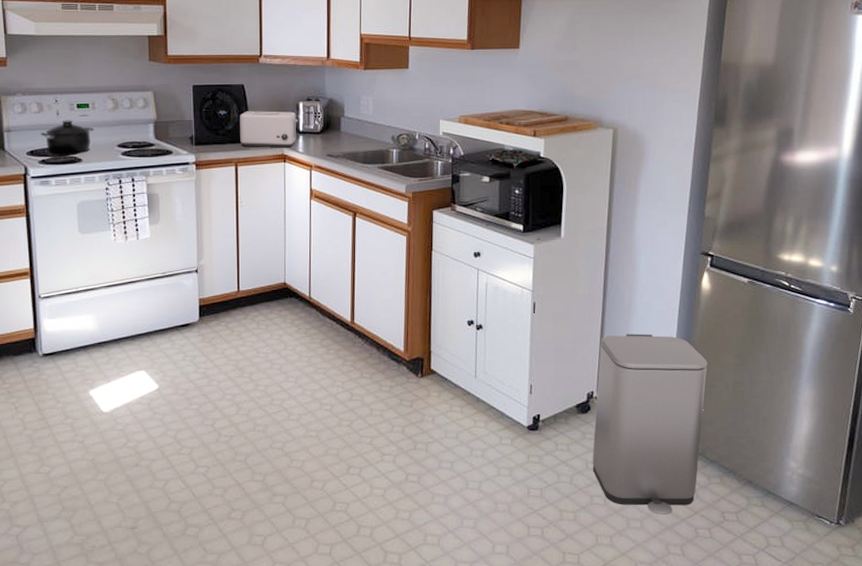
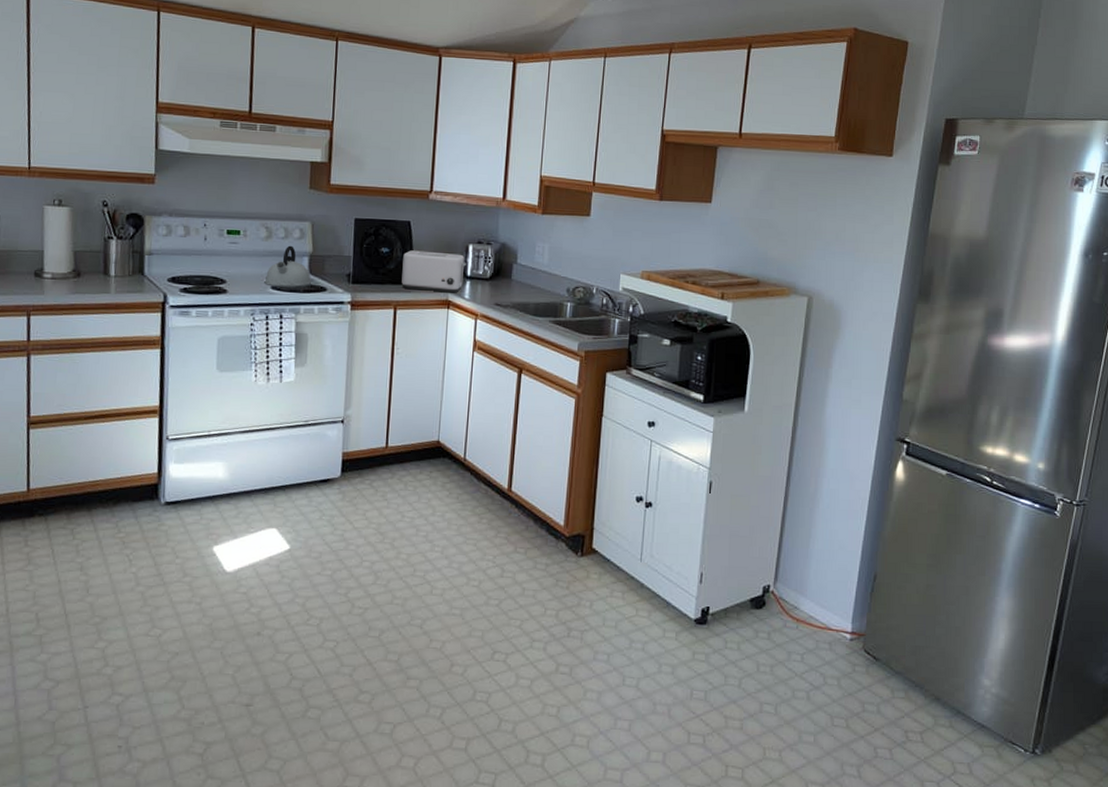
saucepan: present [41,120,94,155] -> none [185,246,243,285]
kettle: none [115,114,159,154] -> present [264,245,312,289]
pedal bin: present [592,333,707,515] -> none [764,523,897,729]

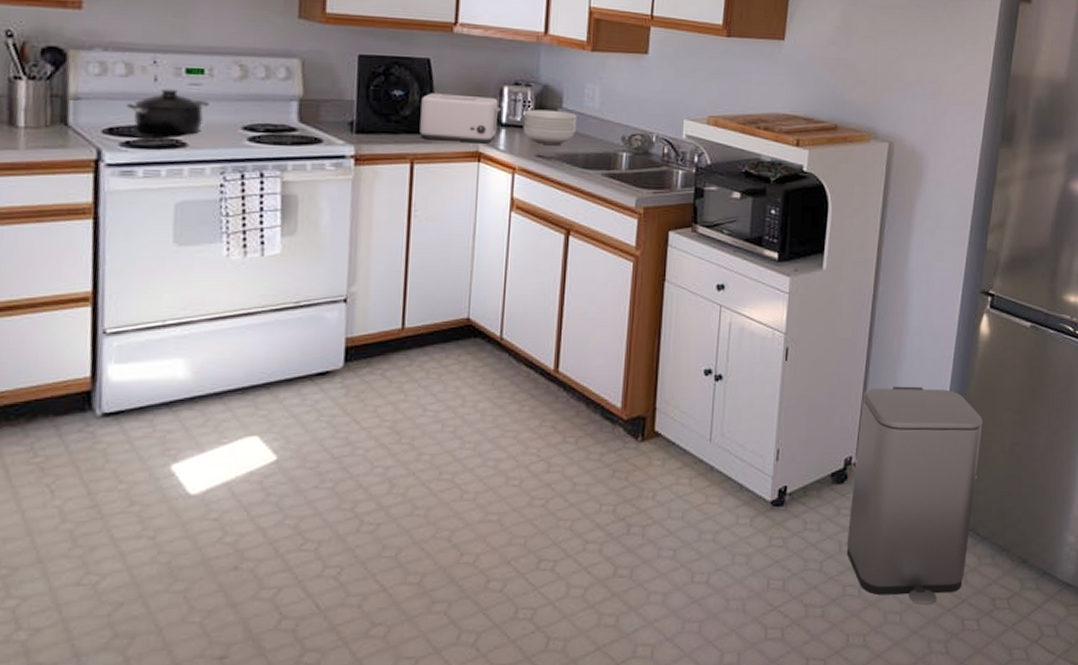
saucepan: none [185,246,243,285] -> present [126,88,209,137]
kettle: present [264,245,312,289] -> none [238,87,303,141]
bowl: none [484,264,529,295] -> present [523,109,577,145]
pedal bin: none [764,523,897,729] -> present [846,386,983,605]

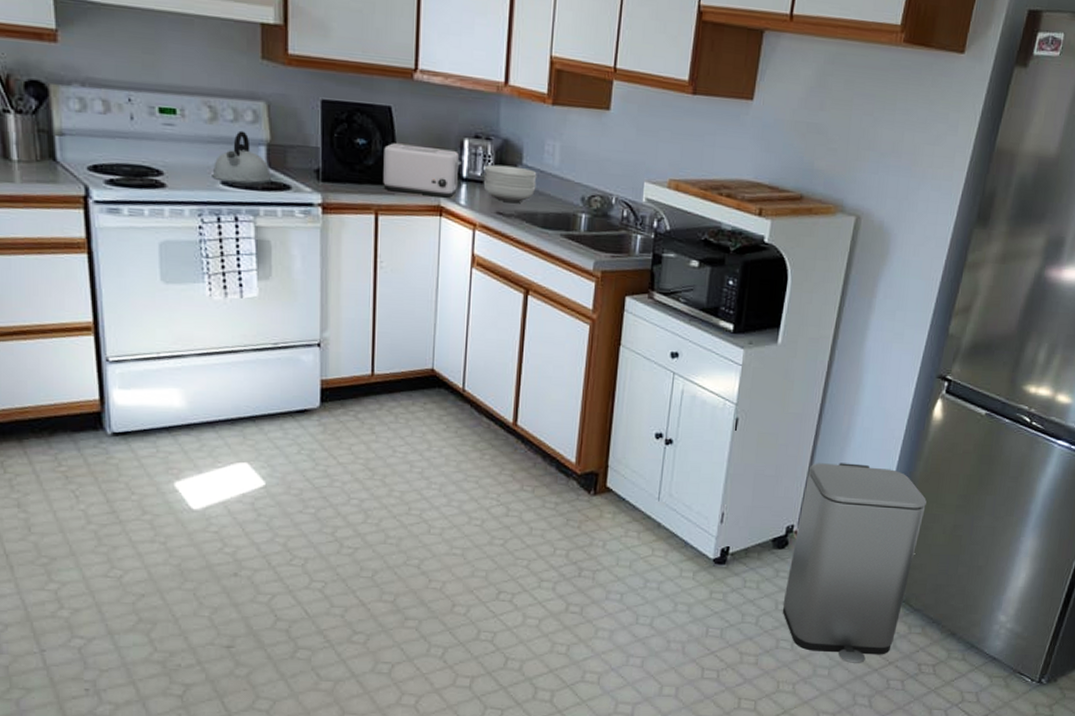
saucepan: present [126,88,209,137] -> none [107,127,183,177]
kettle: none [238,87,303,141] -> present [212,130,272,185]

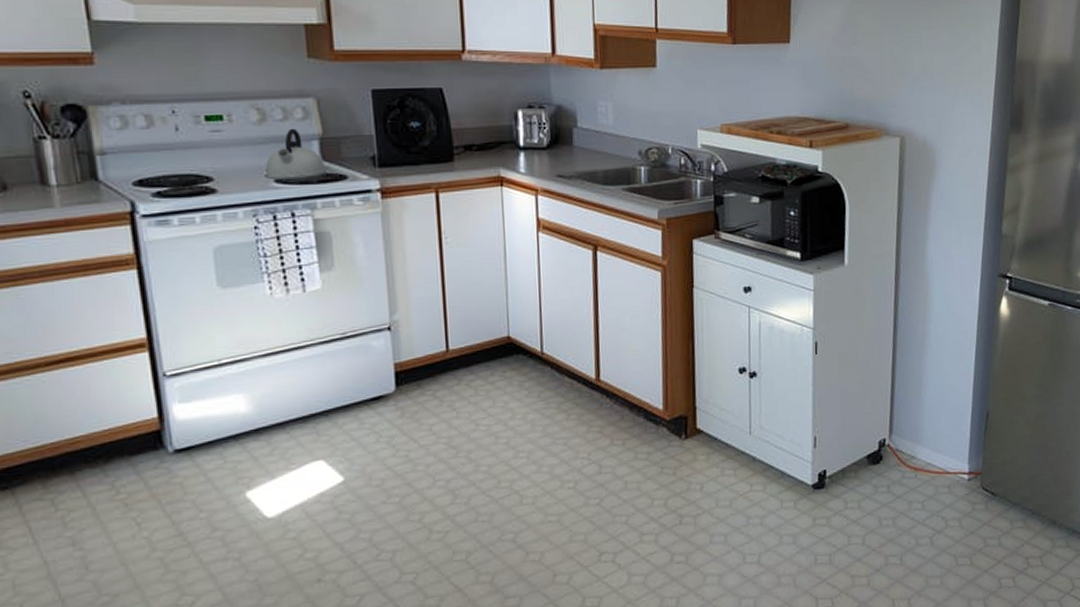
toaster: present [383,143,461,198] -> none [439,121,517,169]
bowl: present [483,164,537,203] -> none [540,130,594,164]
pedal bin: present [782,463,927,663] -> none [886,369,1008,568]

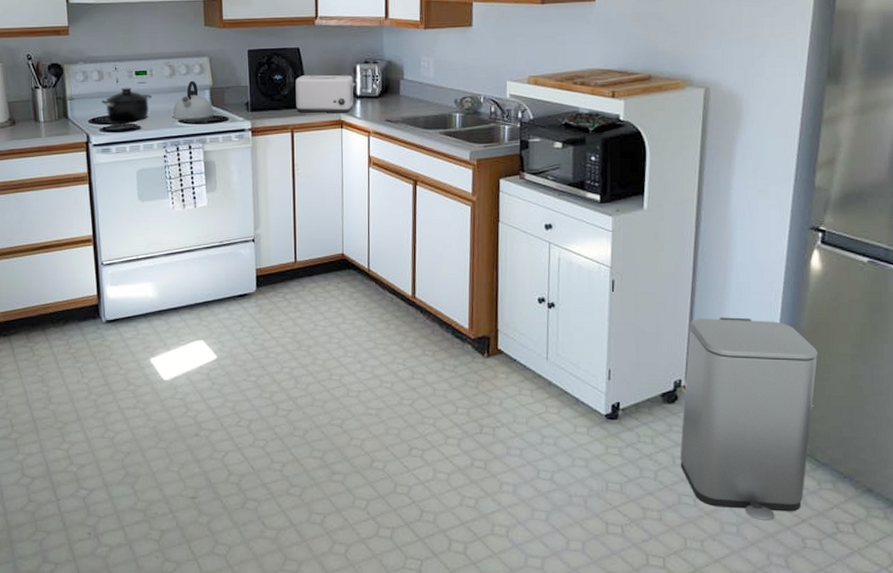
saucepan: none [152,137,232,185] -> present [101,87,152,123]
toaster: none [439,121,517,169] -> present [295,75,355,113]
pedal bin: none [886,369,1008,568] -> present [680,317,818,520]

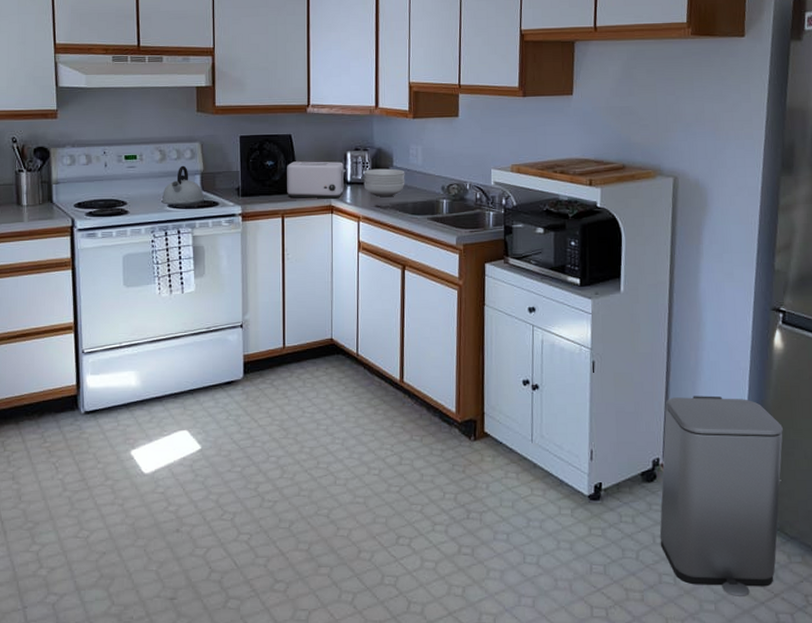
saucepan: present [101,87,152,123] -> none [88,171,141,207]
bowl: none [373,81,417,111] -> present [363,168,405,197]

